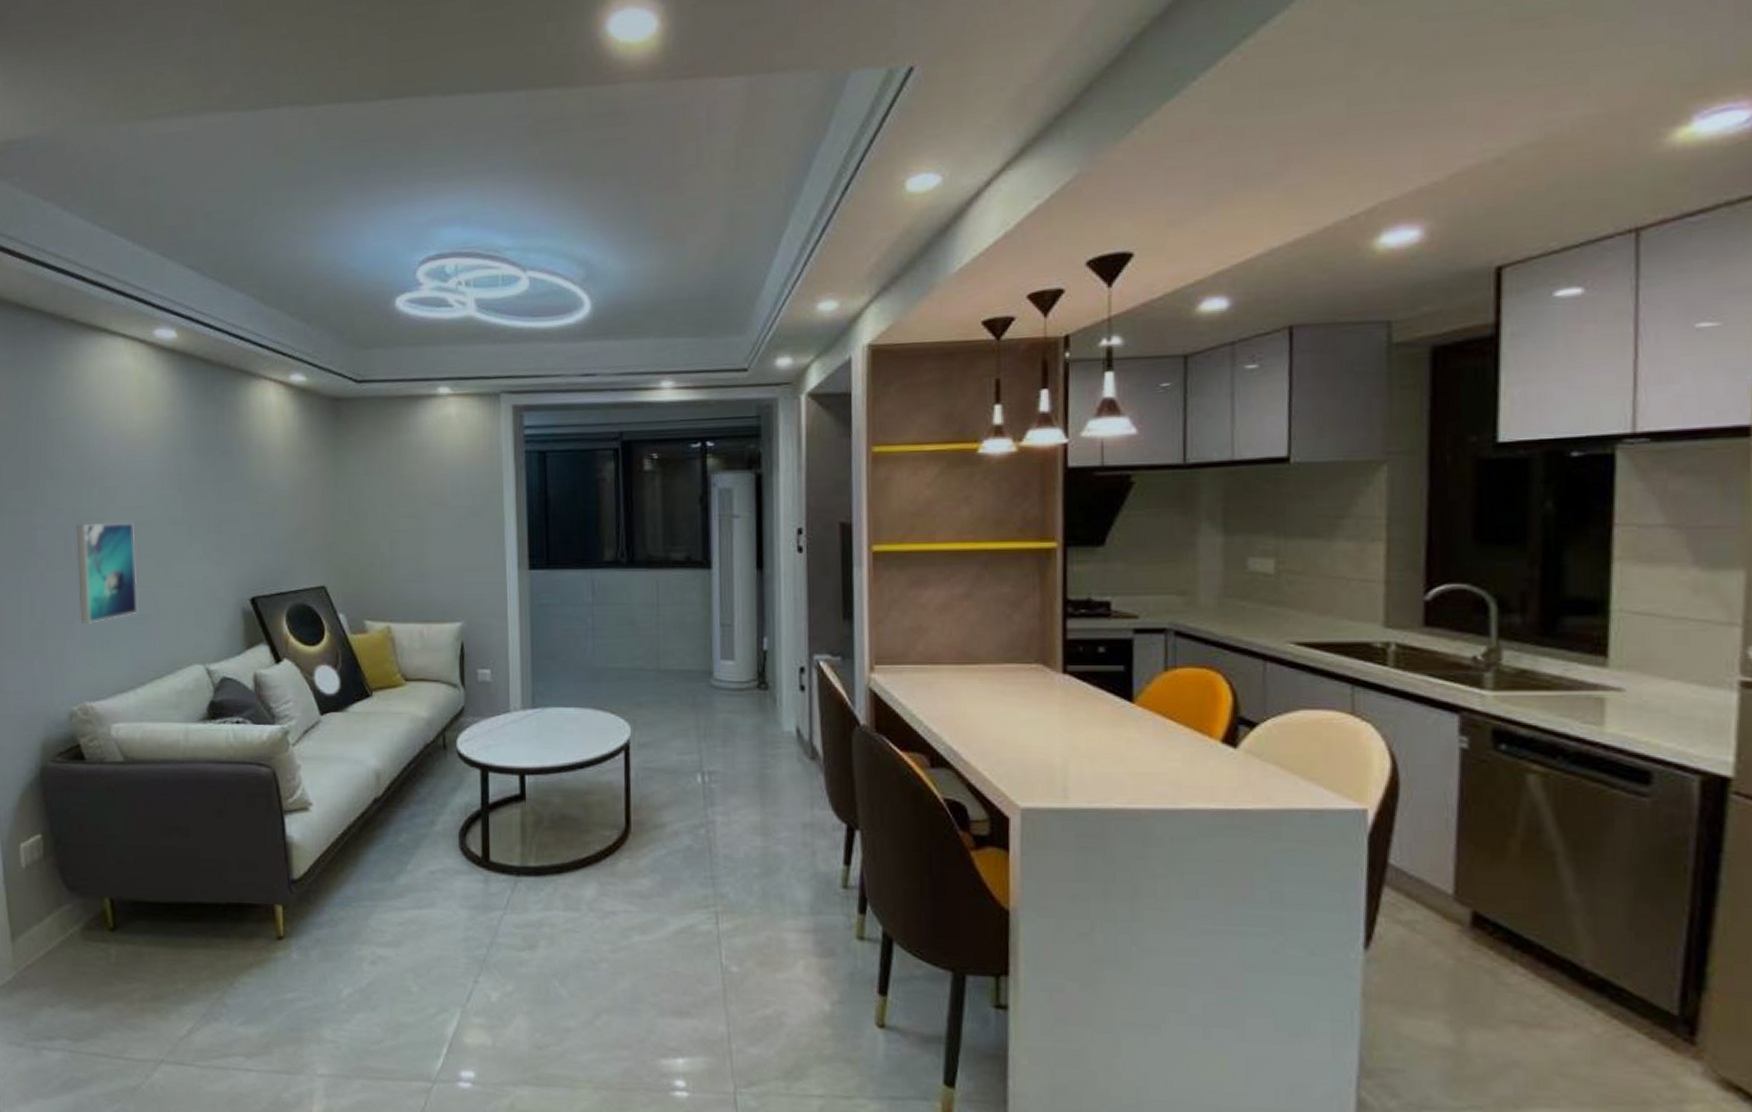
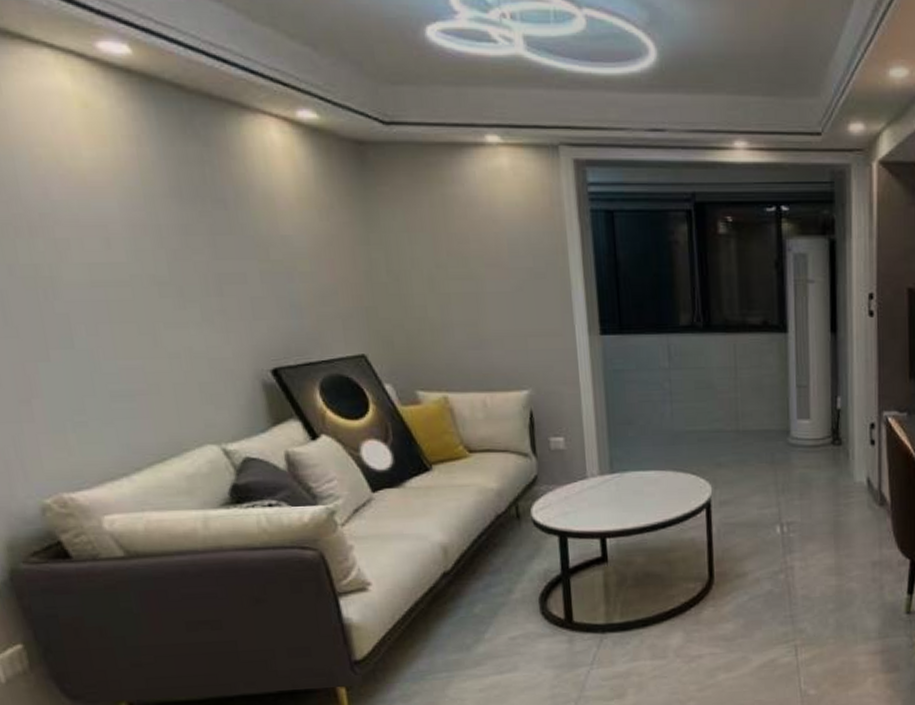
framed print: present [76,523,138,623] -> none [15,283,121,403]

